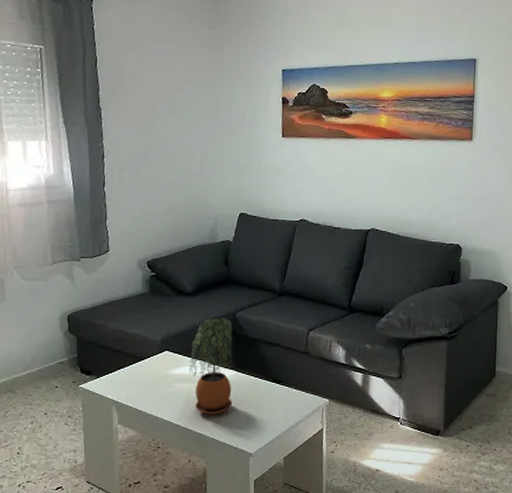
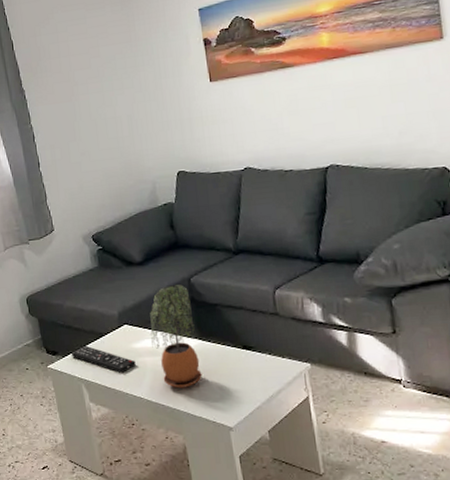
remote control: none [106,367,171,398] -> present [70,345,136,374]

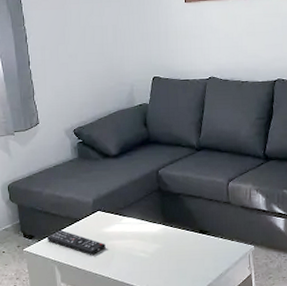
potted plant: present [150,285,202,388] -> none [121,176,164,269]

